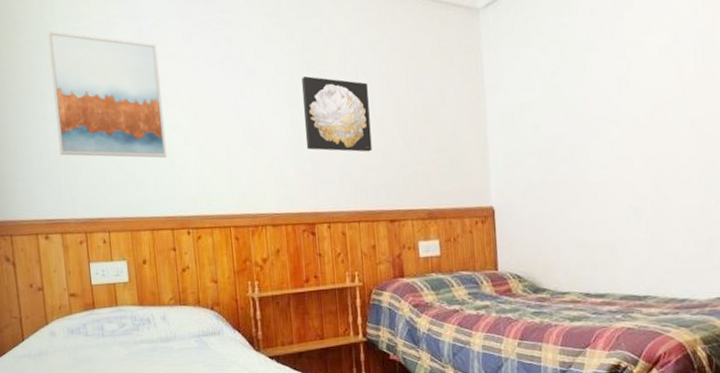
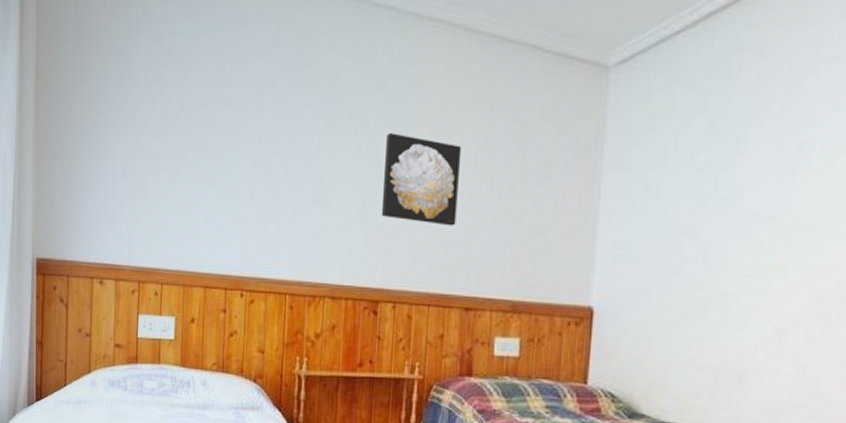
wall art: present [47,30,168,158] -> none [125,65,236,211]

